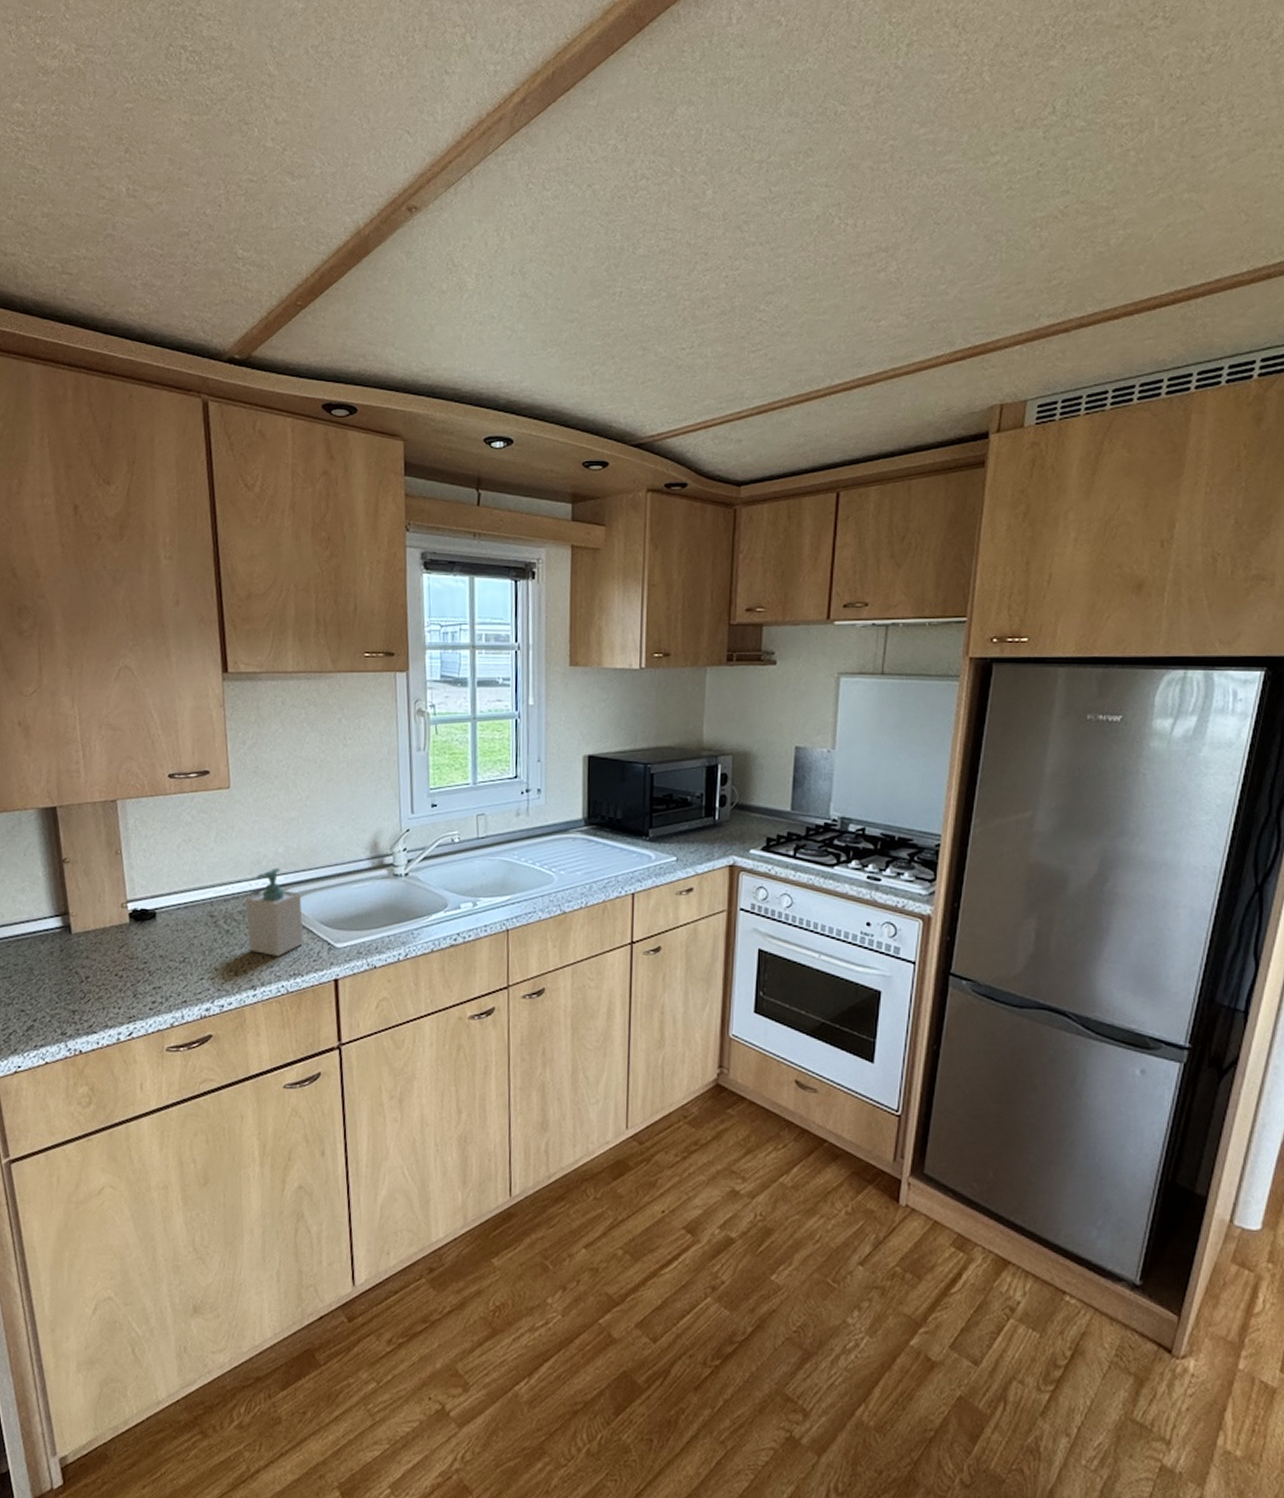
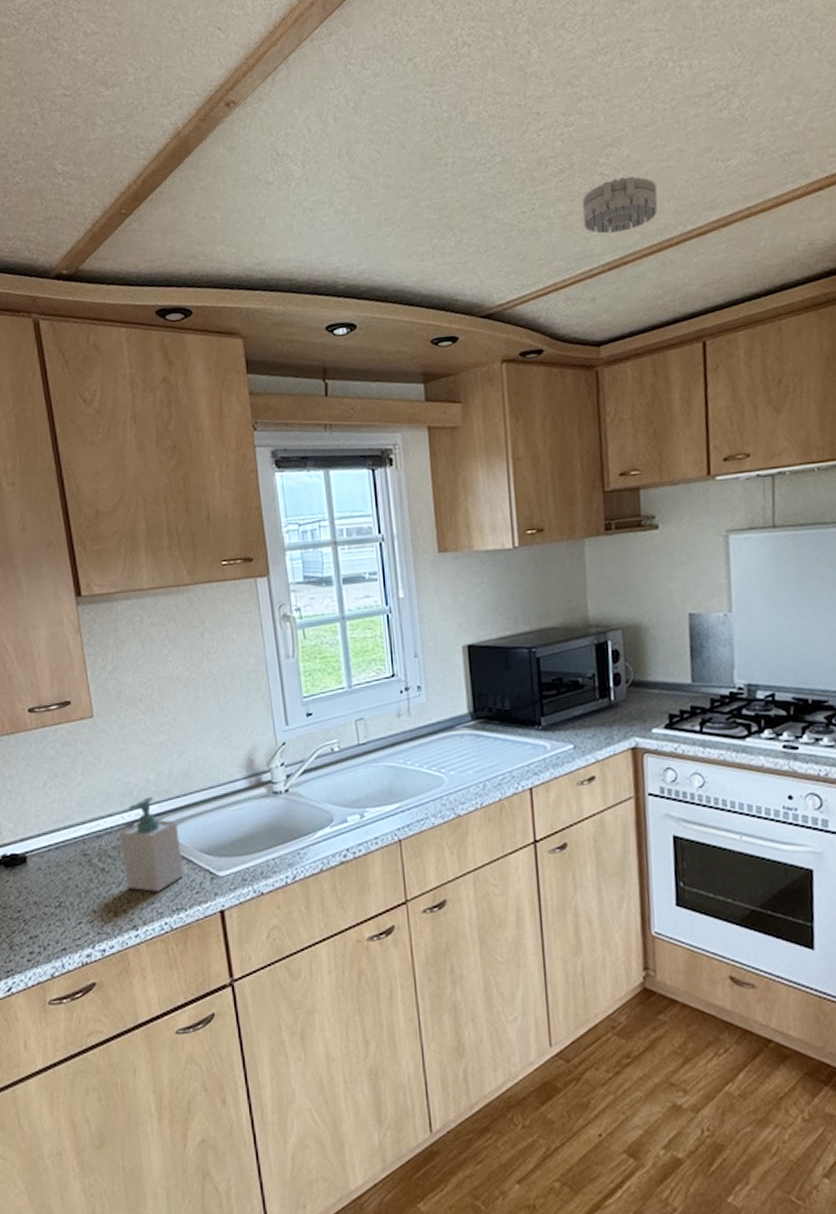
smoke detector: none [738,326,810,378] -> present [582,176,658,234]

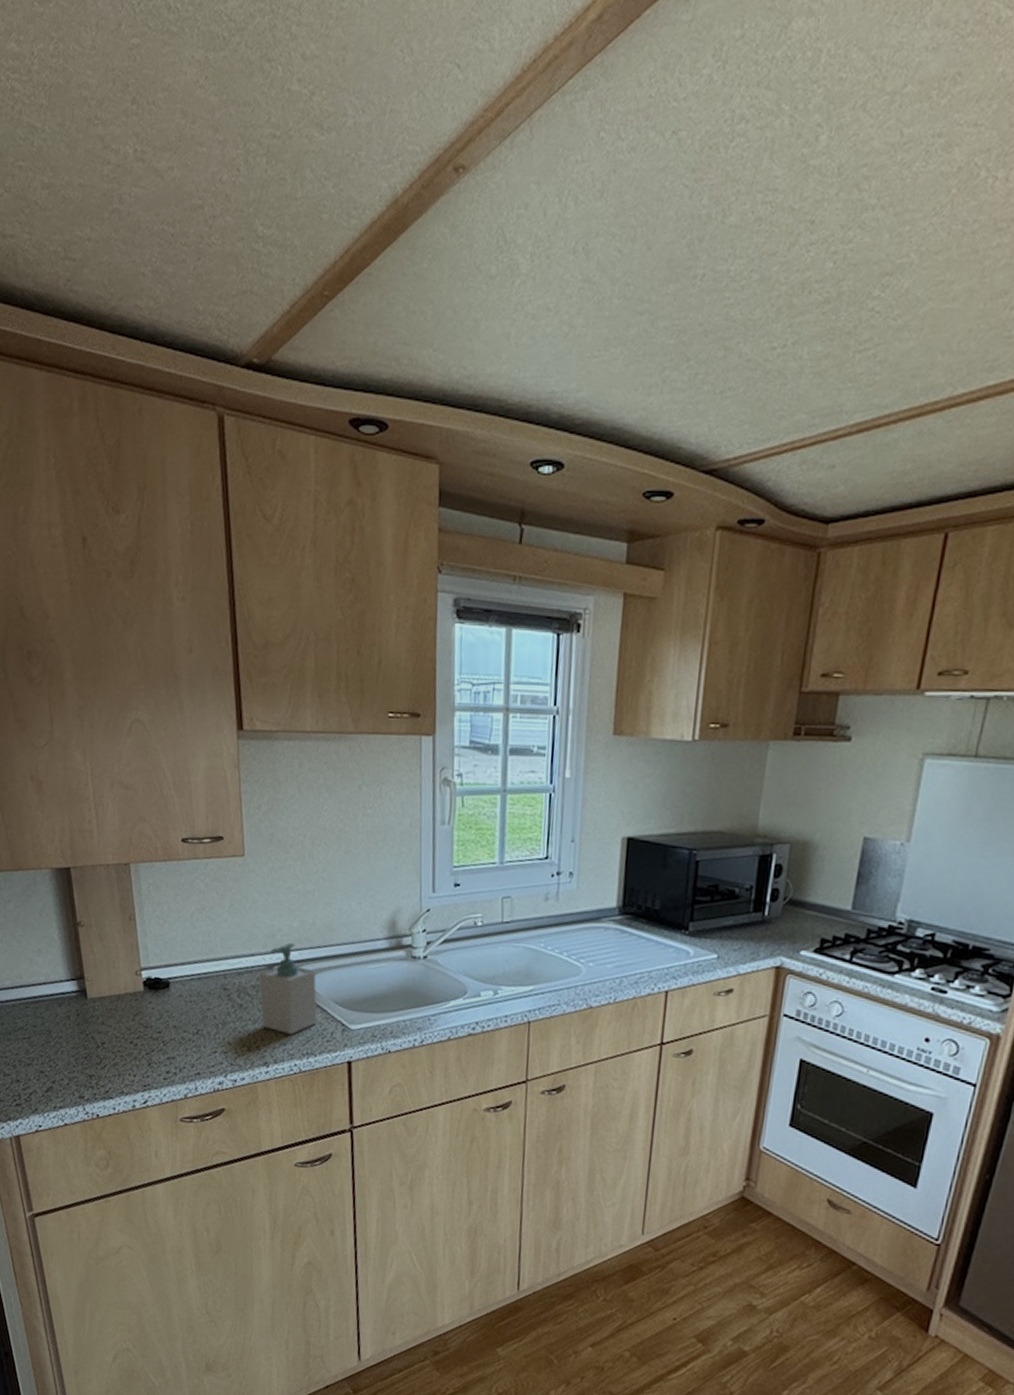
smoke detector: present [582,176,658,234] -> none [839,317,933,387]

